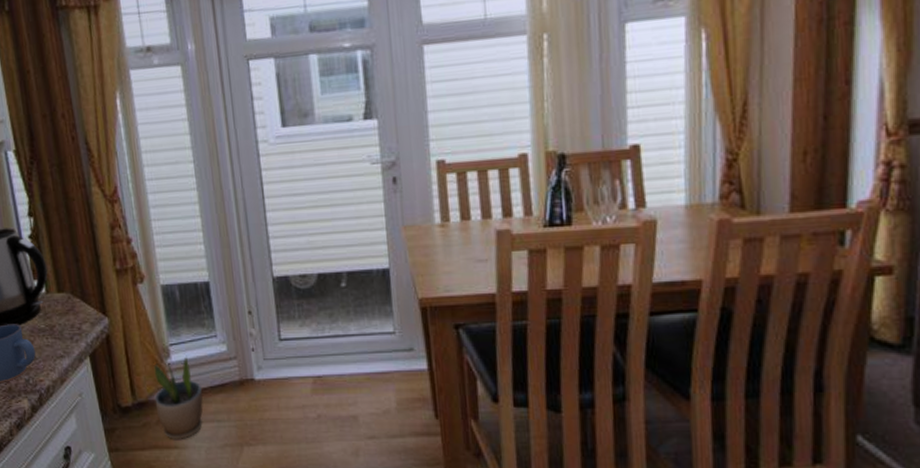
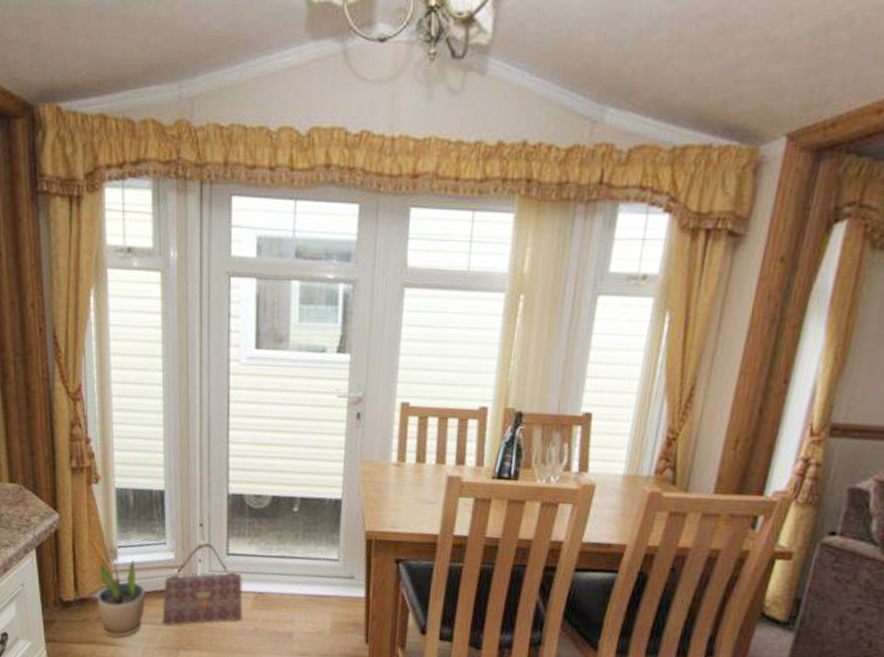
handbag: none [220,331,304,421] -> present [162,543,243,625]

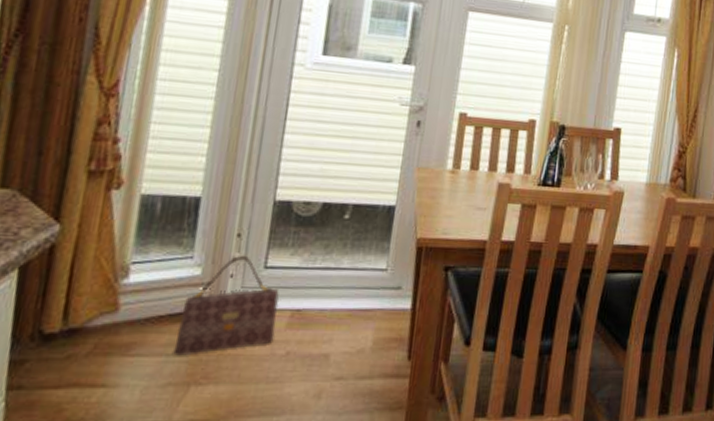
potted plant: present [97,559,145,638] -> none [90,277,158,376]

